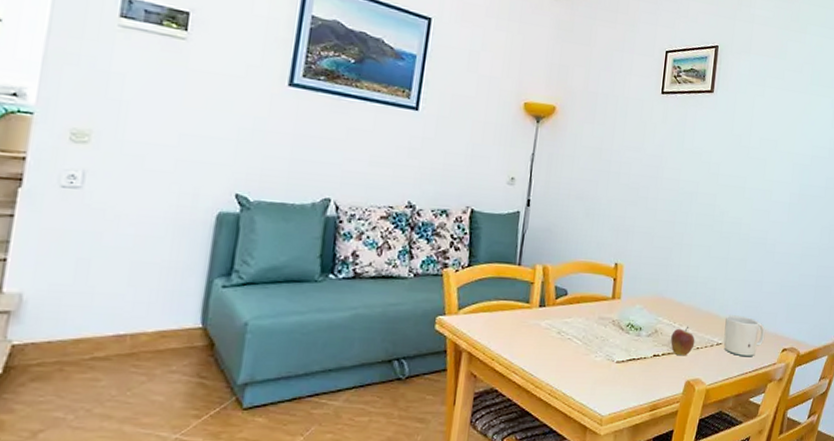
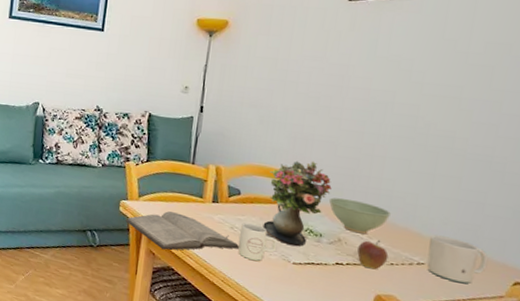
diary: none [442,323,567,369] -> present [125,211,240,250]
mug: none [565,325,603,365] -> present [238,223,278,261]
bouquet: none [588,252,649,344] -> present [262,160,332,247]
bowl: none [647,288,696,323] -> present [328,197,391,235]

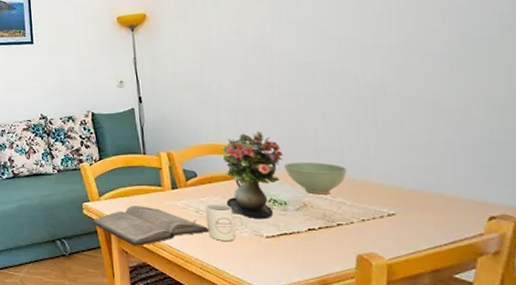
fruit: present [357,239,389,270] -> none [325,197,358,229]
mug: present [426,234,489,284] -> none [391,182,457,228]

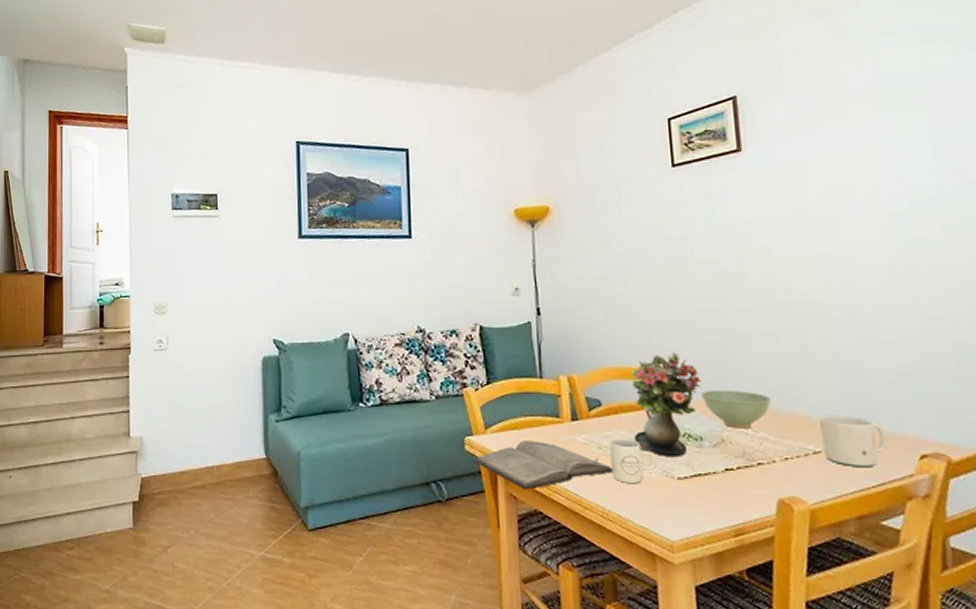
mug: none [391,182,457,228] -> present [818,415,888,468]

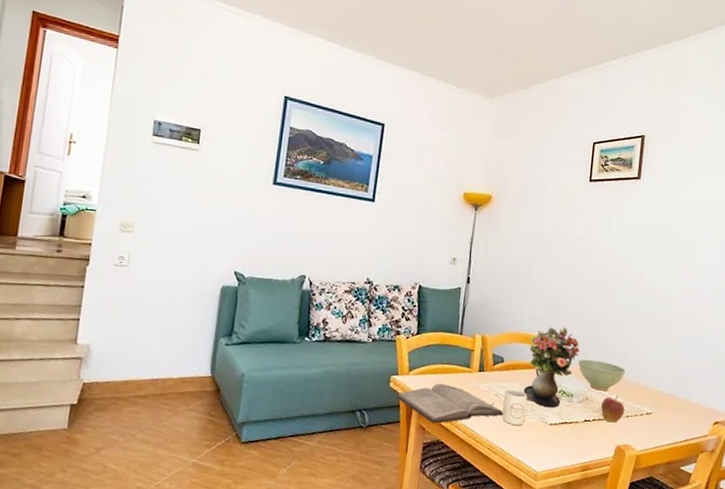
fruit: none [745,432,781,469] -> present [601,395,625,423]
mug: present [818,415,888,468] -> none [653,387,696,428]

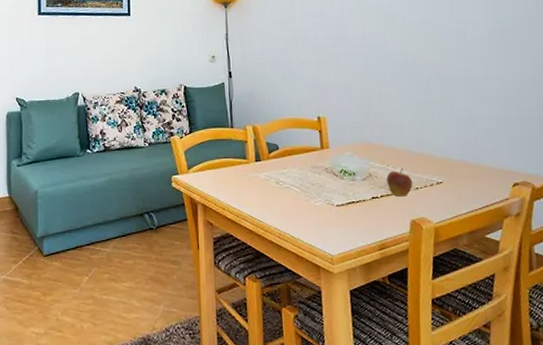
diary: present [396,383,504,424] -> none [179,178,288,218]
mug: present [502,389,537,425] -> none [284,175,320,210]
bouquet: present [523,326,580,408] -> none [300,105,354,189]
bowl: present [577,359,626,391] -> none [353,135,406,166]

